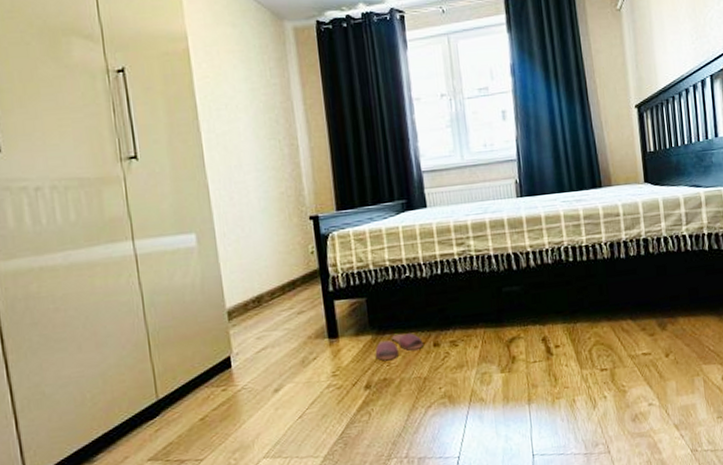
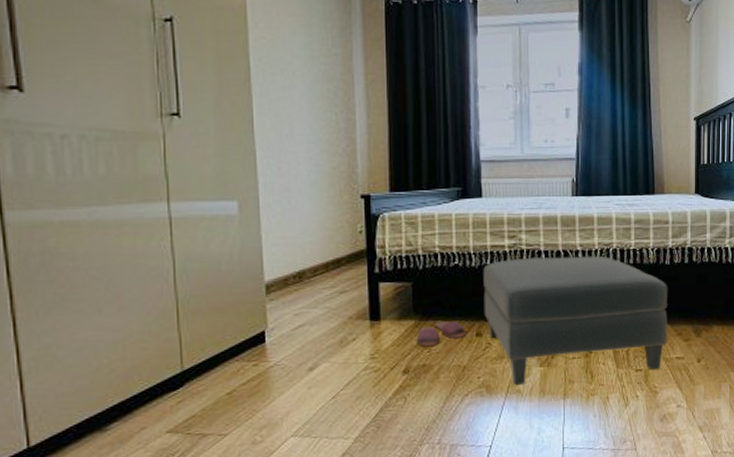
ottoman: none [434,255,631,393] -> present [483,256,668,385]

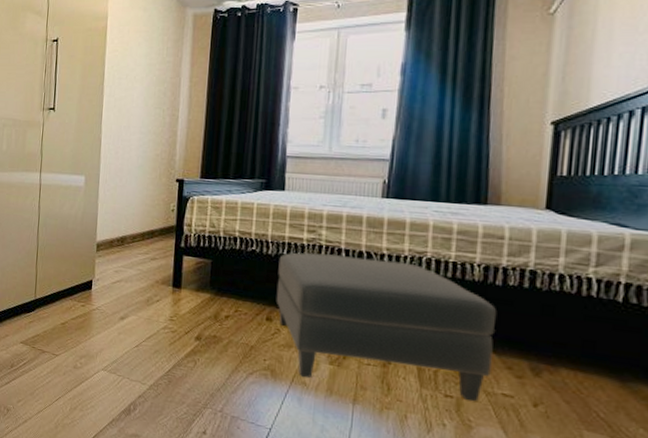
slippers: present [416,321,466,347] -> none [210,300,257,322]

